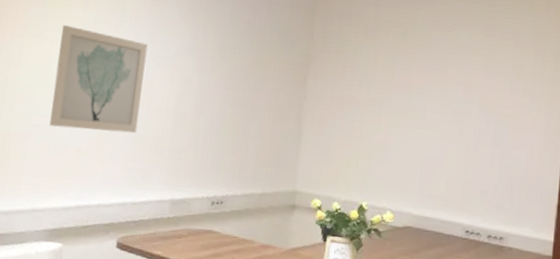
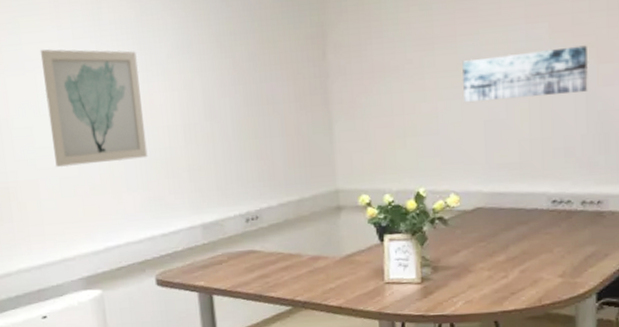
wall art: none [409,107,506,150] -> present [462,45,589,103]

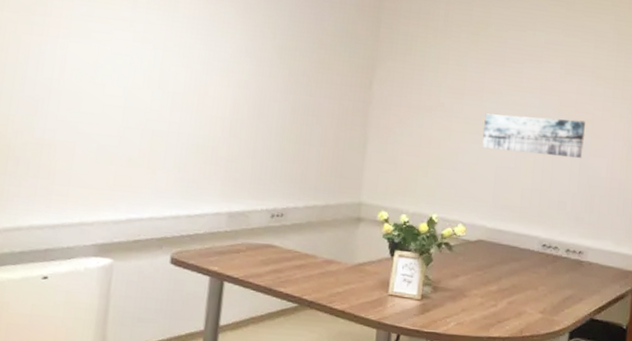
wall art: present [40,49,148,168] -> none [97,25,202,142]

